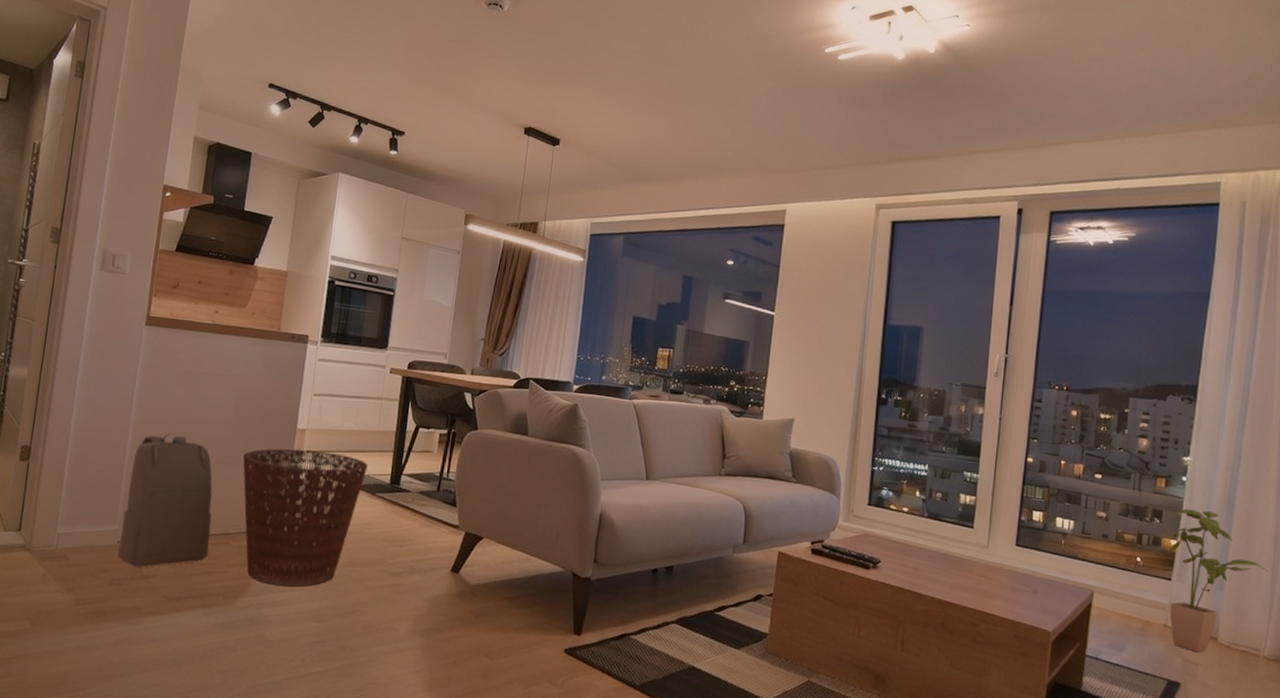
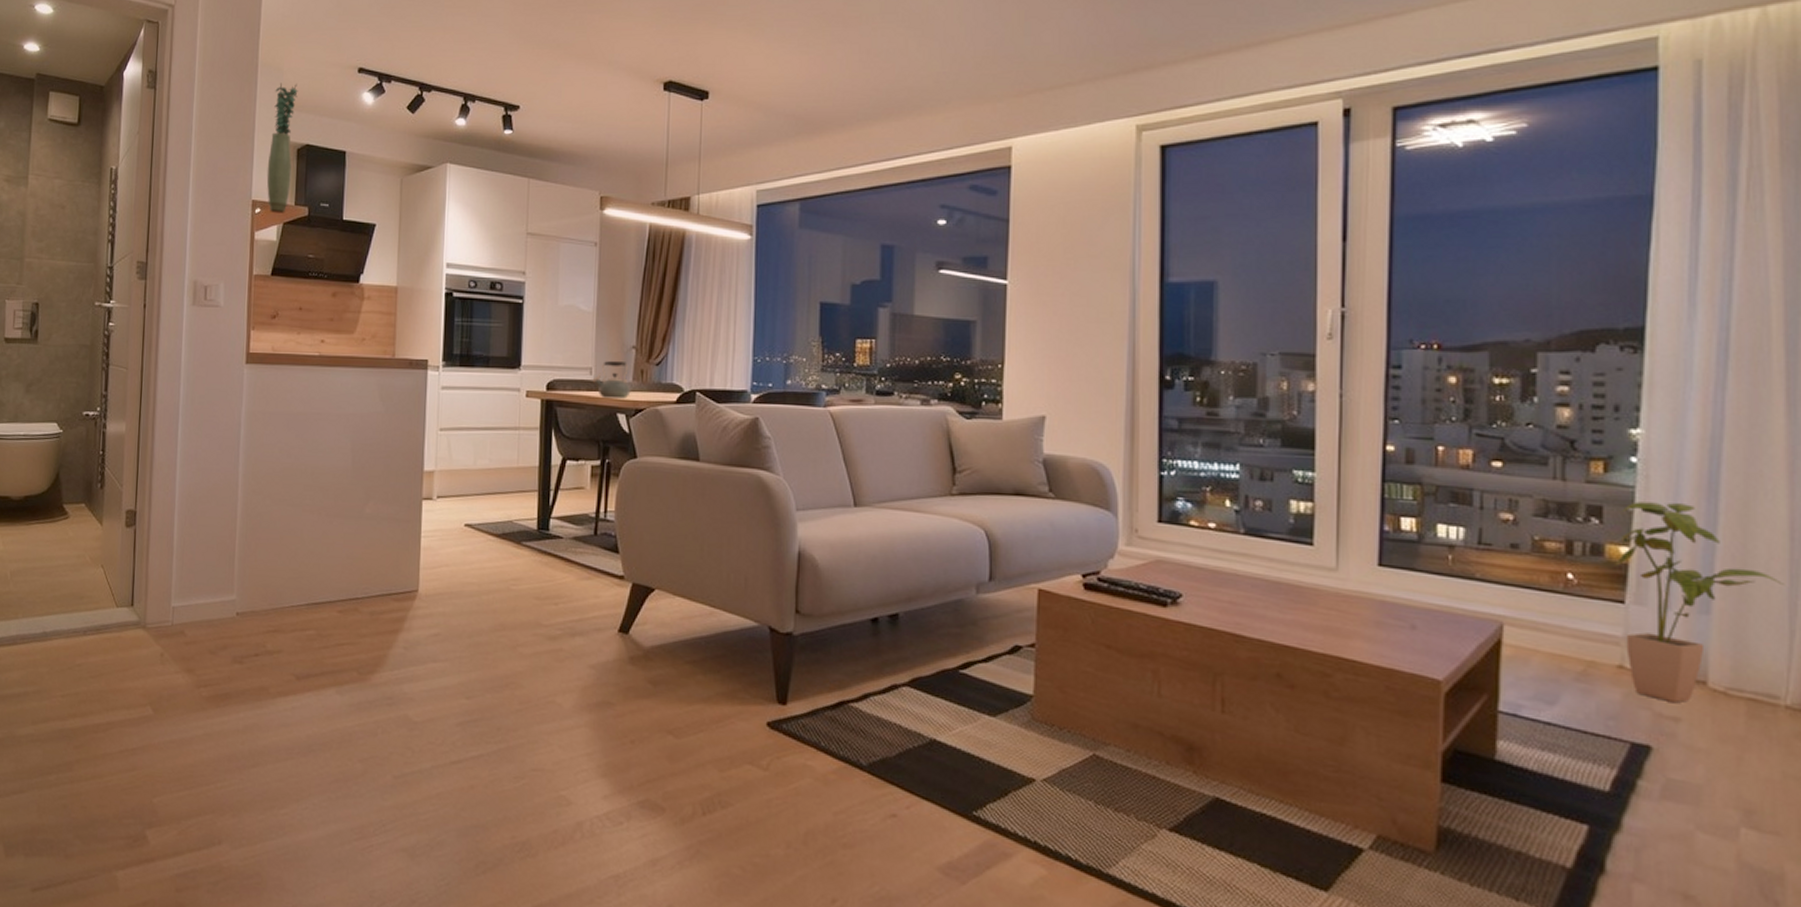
backpack: present [117,433,212,568] -> none [238,486,337,642]
vase: none [177,87,214,199] -> present [266,83,298,214]
basket: present [242,448,368,587] -> none [365,495,509,658]
kettle: none [446,349,478,381] -> present [592,360,631,399]

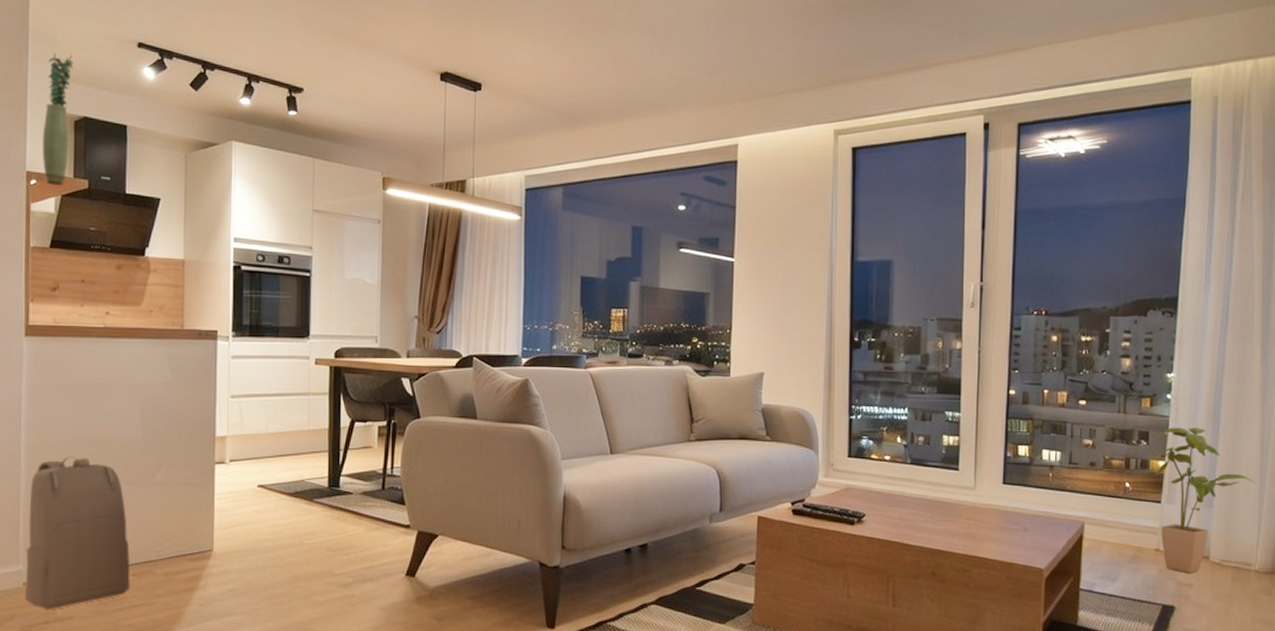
backpack: none [238,486,337,642] -> present [25,456,130,609]
kettle: present [592,360,631,399] -> none [377,329,414,364]

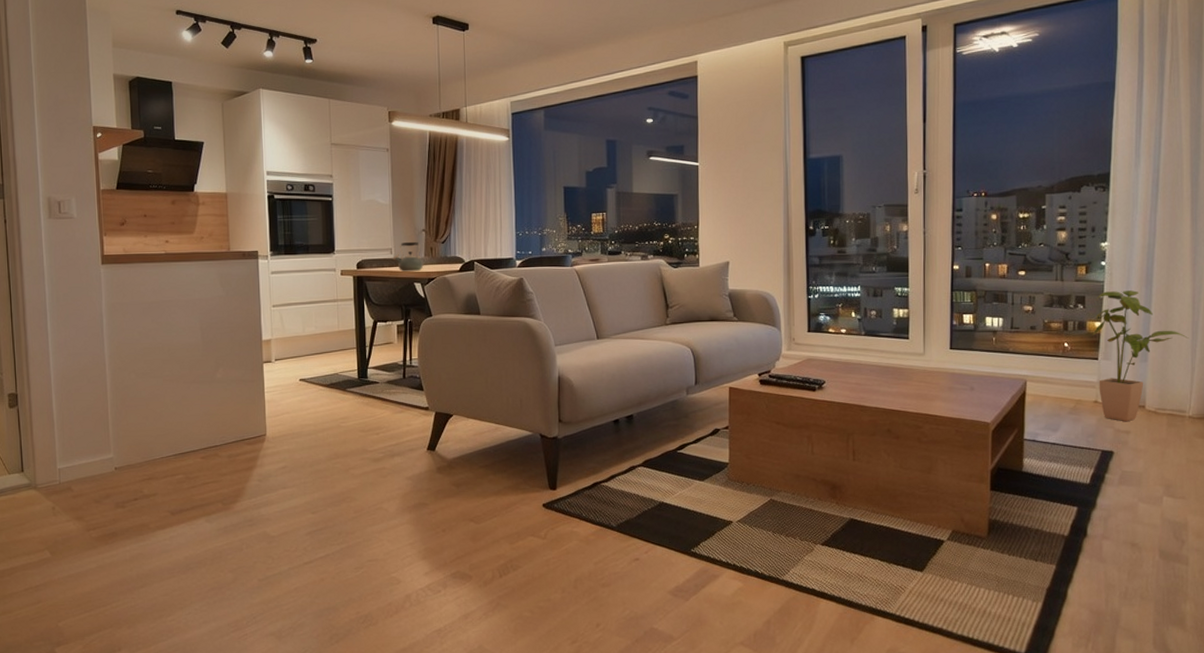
backpack: present [25,456,130,609] -> none [115,362,201,488]
vase: present [42,53,74,186] -> none [103,24,126,137]
kettle: none [377,329,414,364] -> present [392,241,424,271]

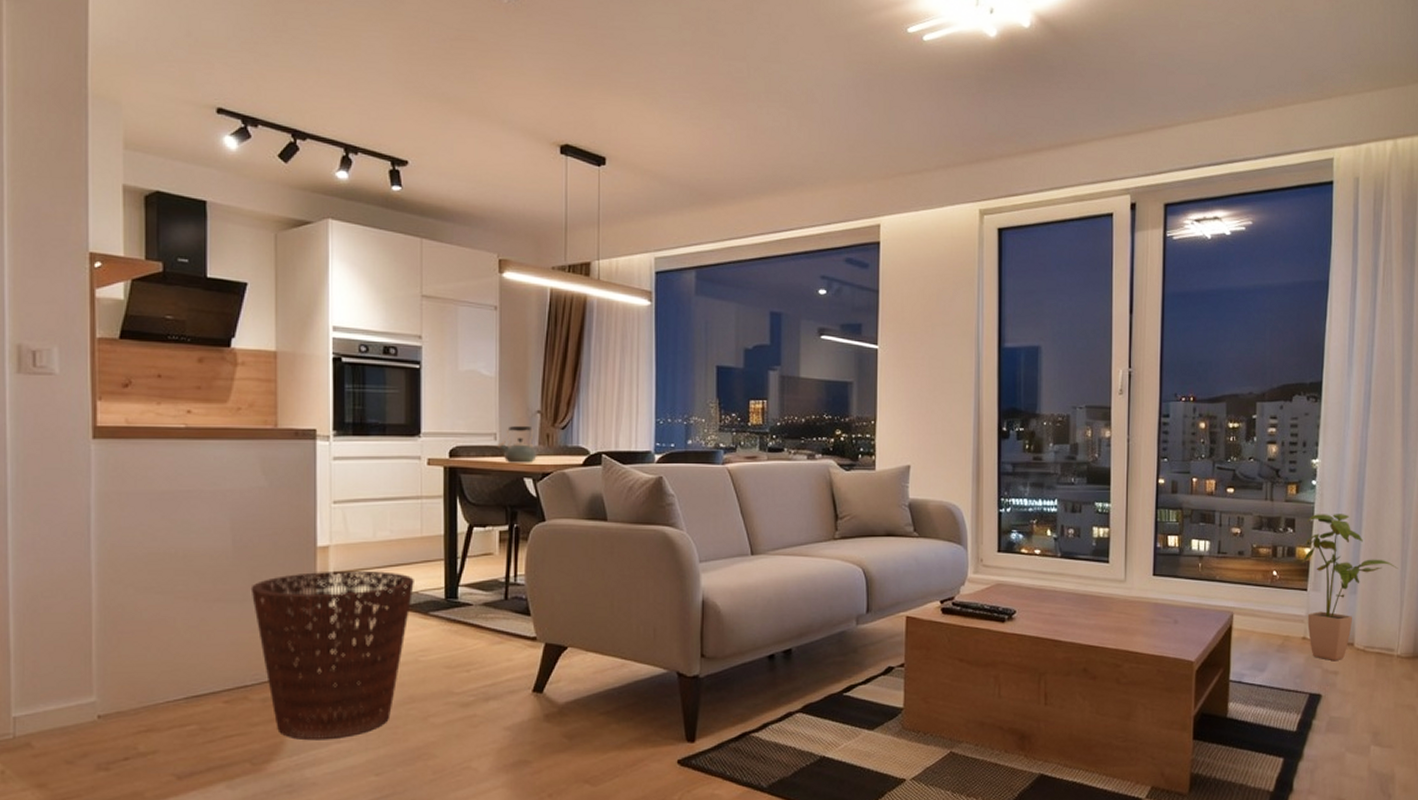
basket: none [216,357,335,487] -> present [250,570,414,741]

